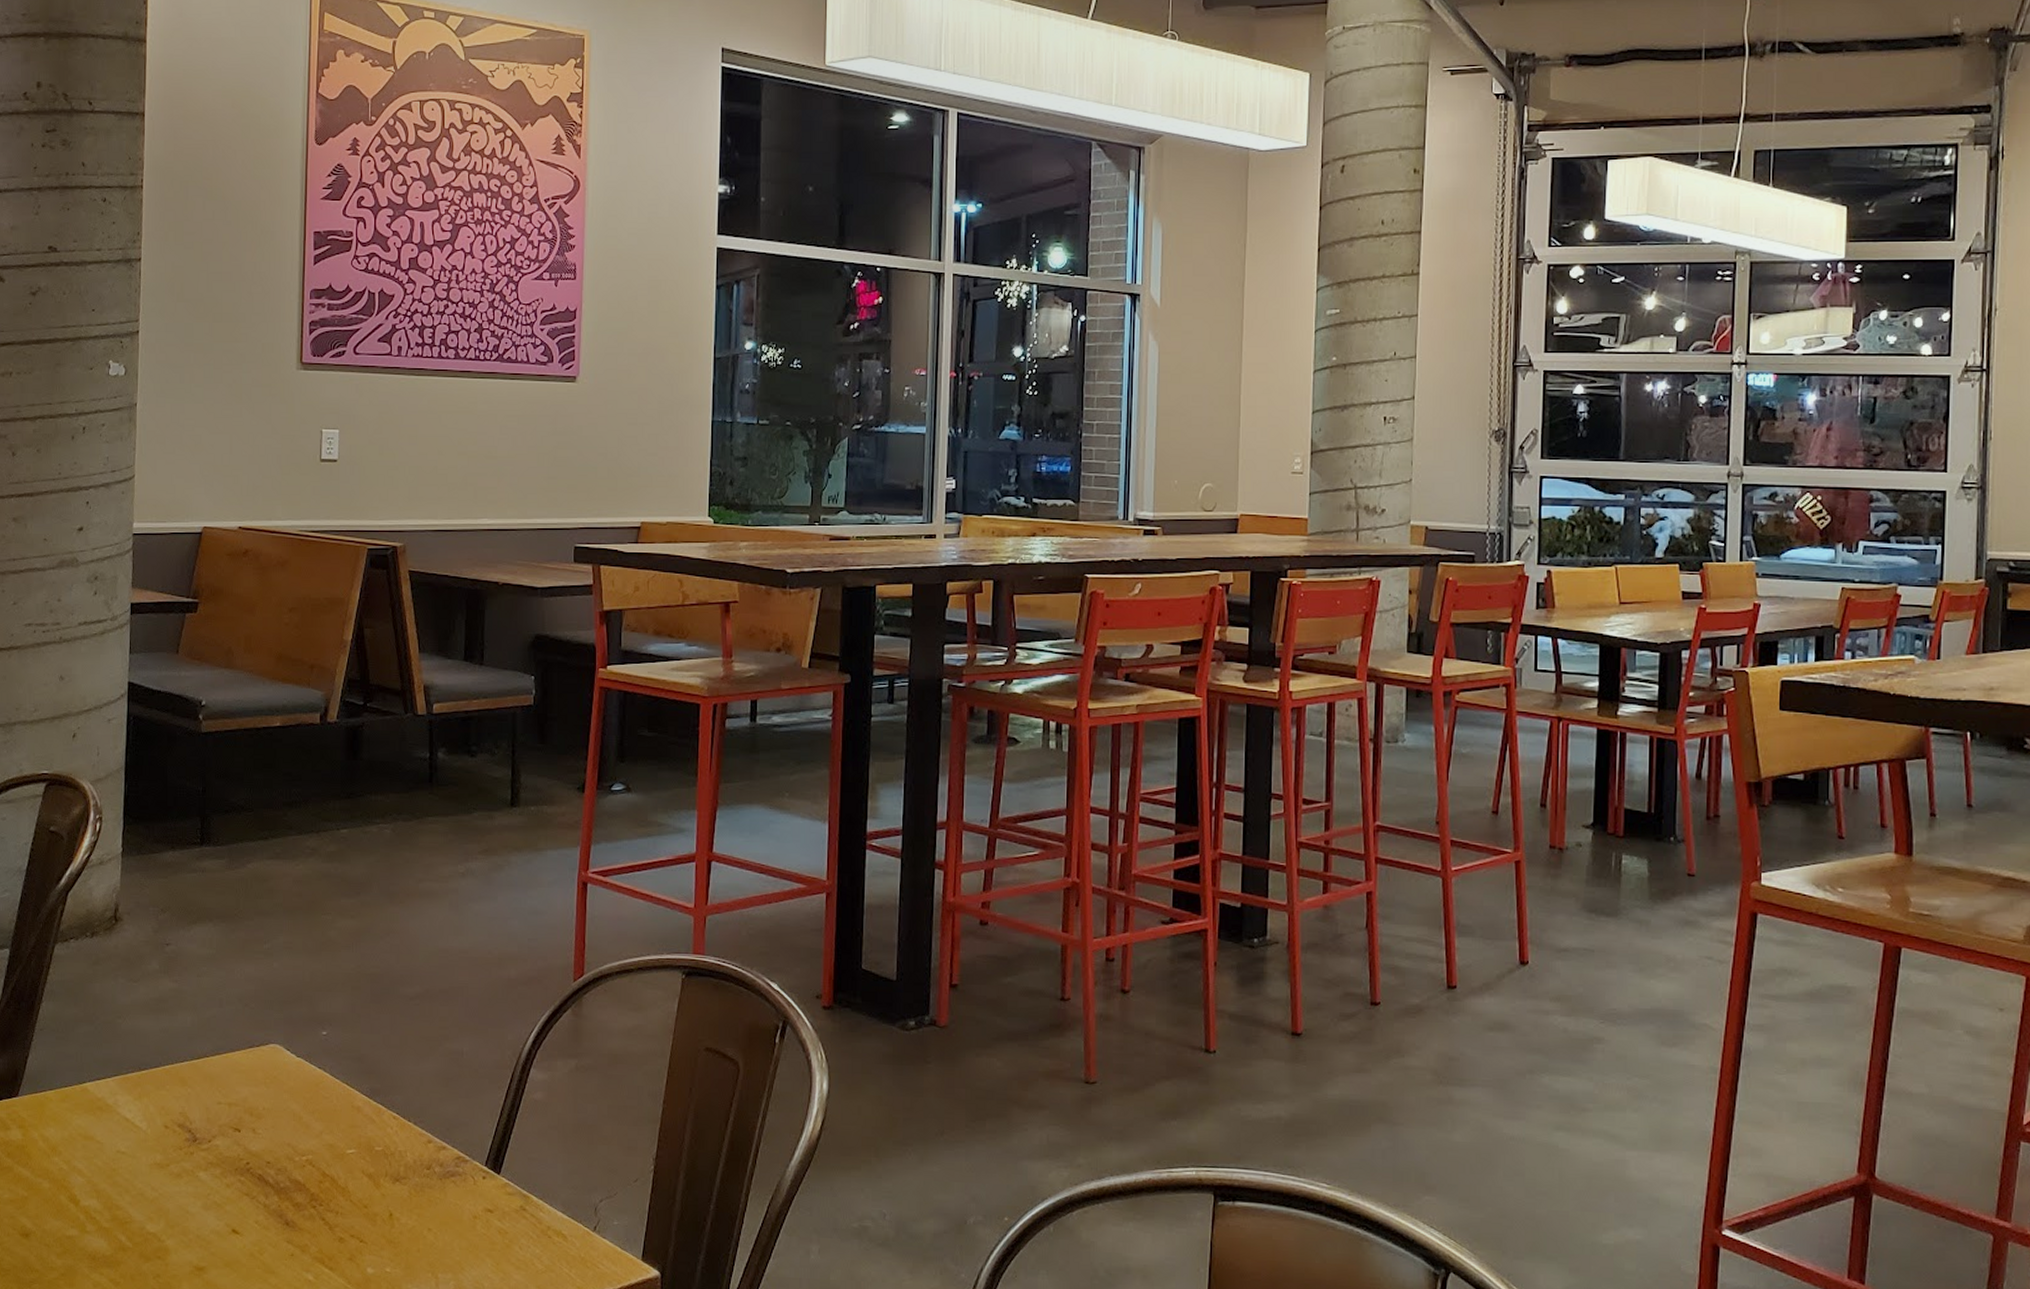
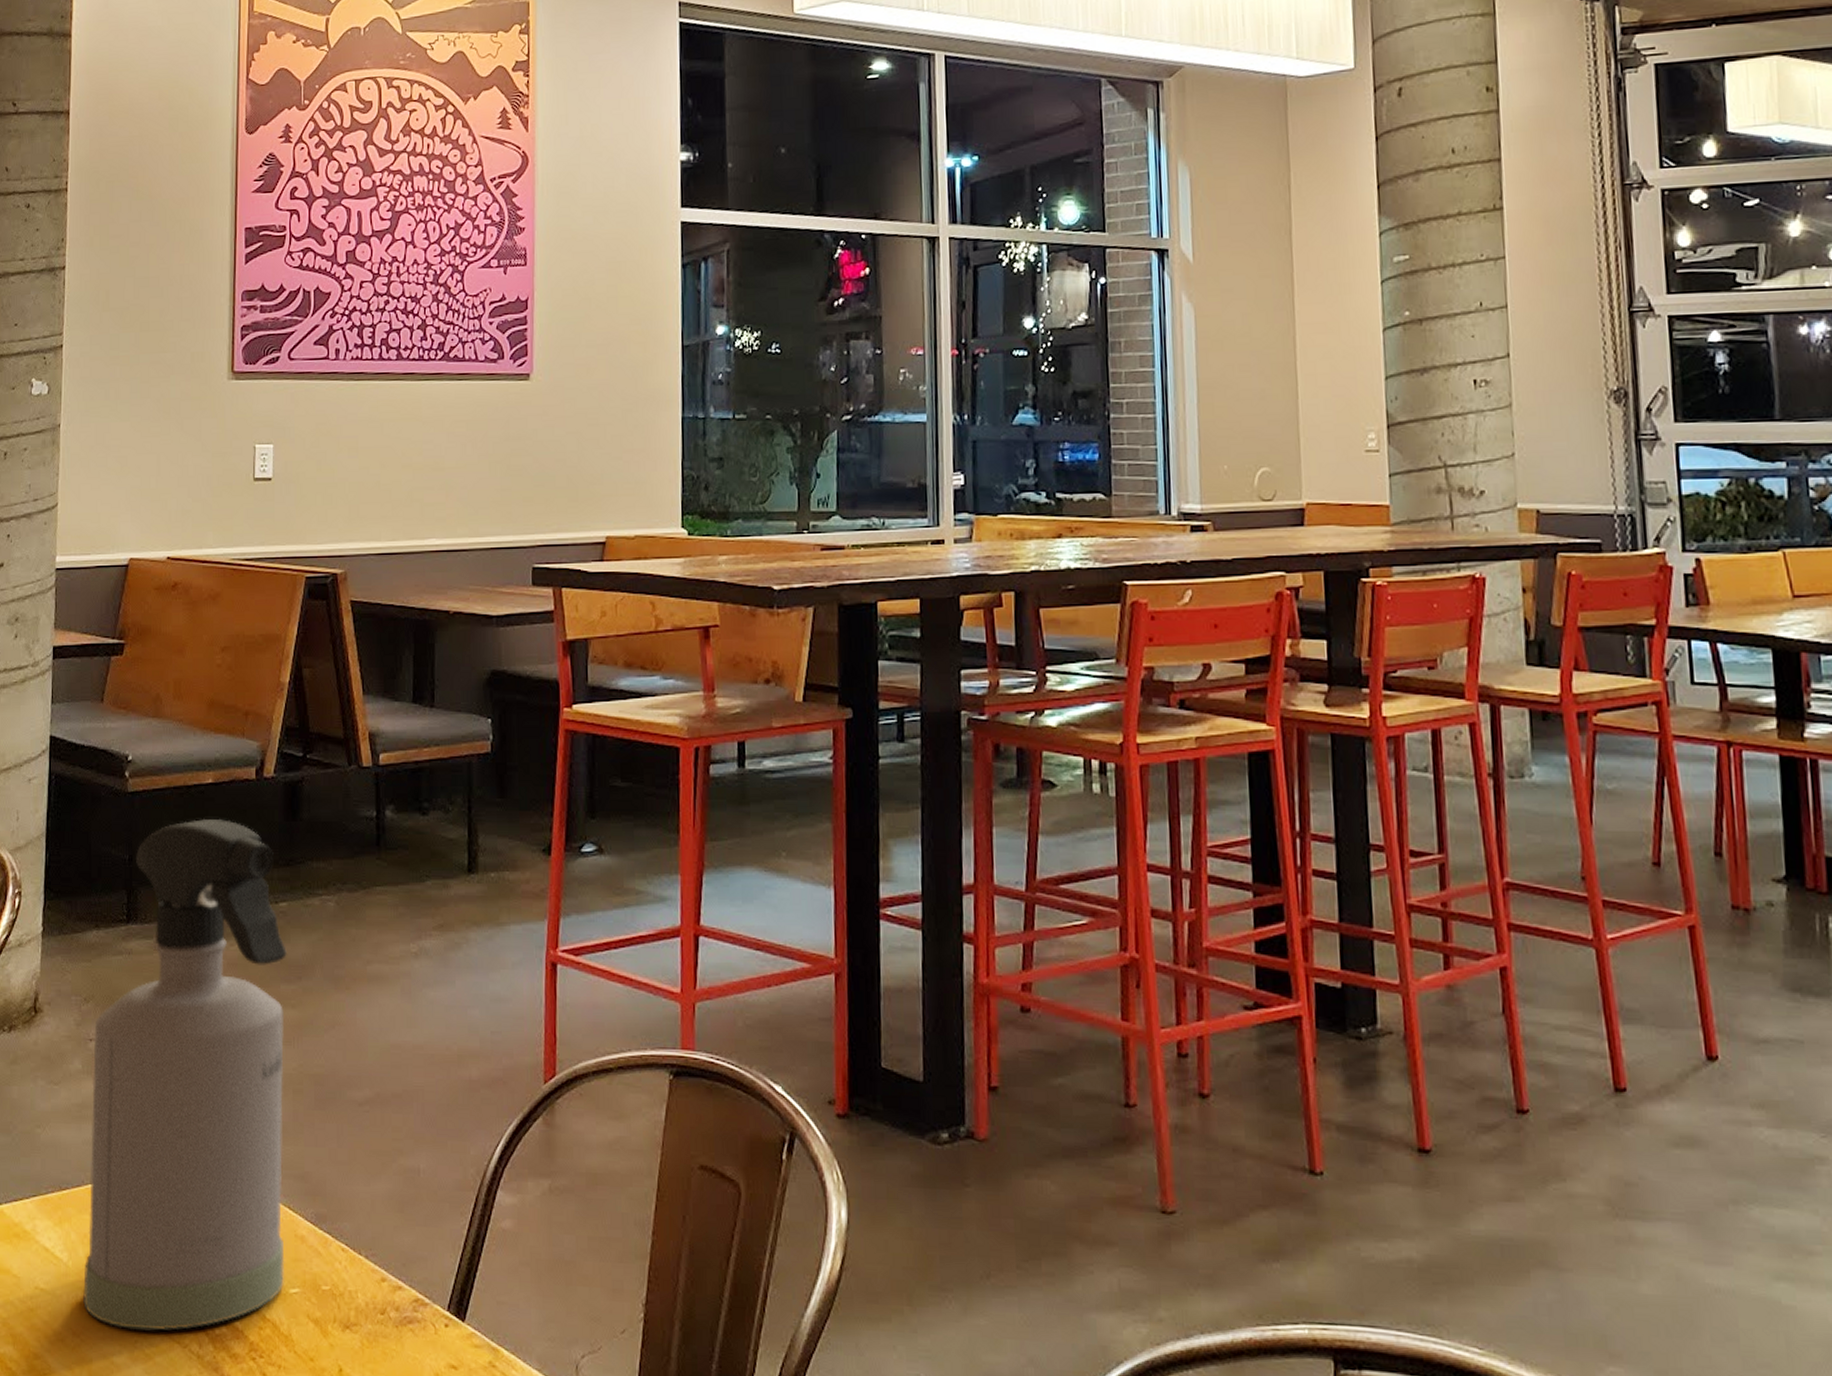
spray bottle: none [161,757,348,1185] -> present [83,819,288,1331]

